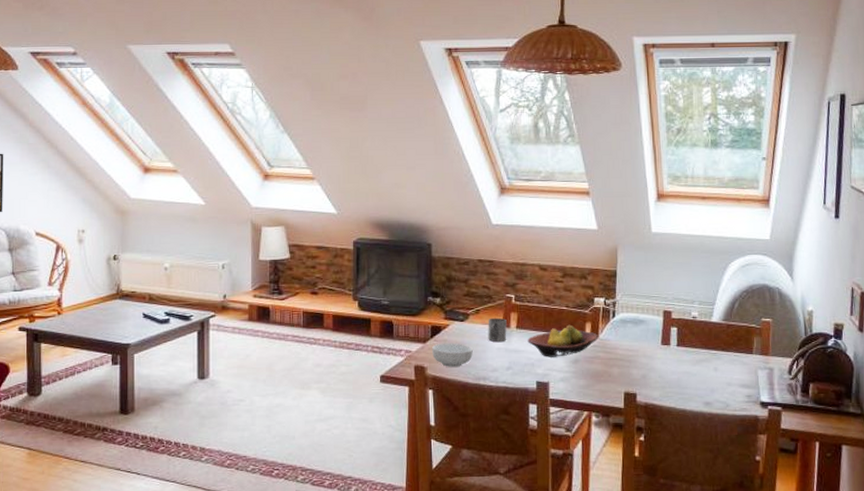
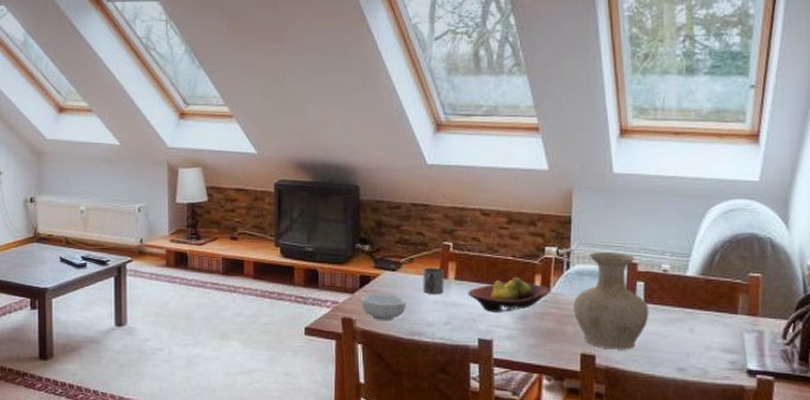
vase: none [618,302,681,388] -> present [573,253,649,350]

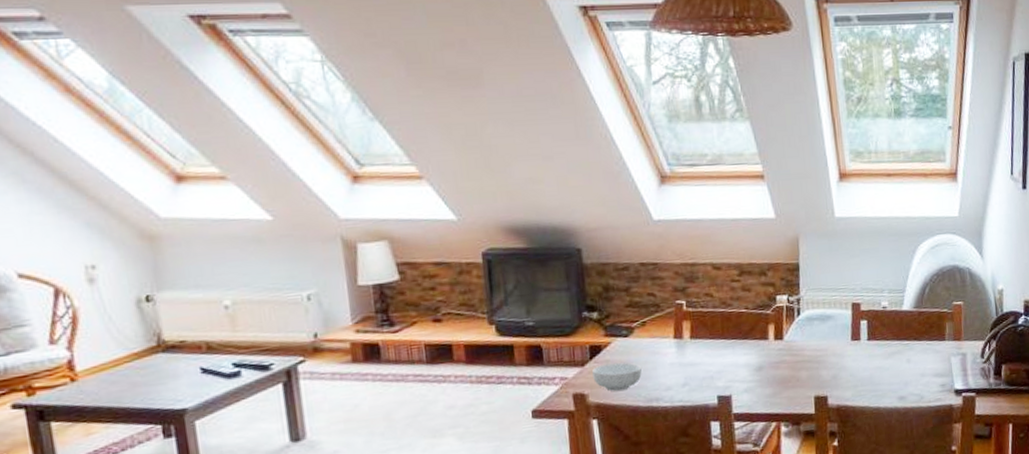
mug: present [422,267,445,294] -> none [656,328,680,357]
fruit bowl: present [468,276,549,312] -> none [704,328,782,368]
vase: present [573,253,649,350] -> none [805,294,873,389]

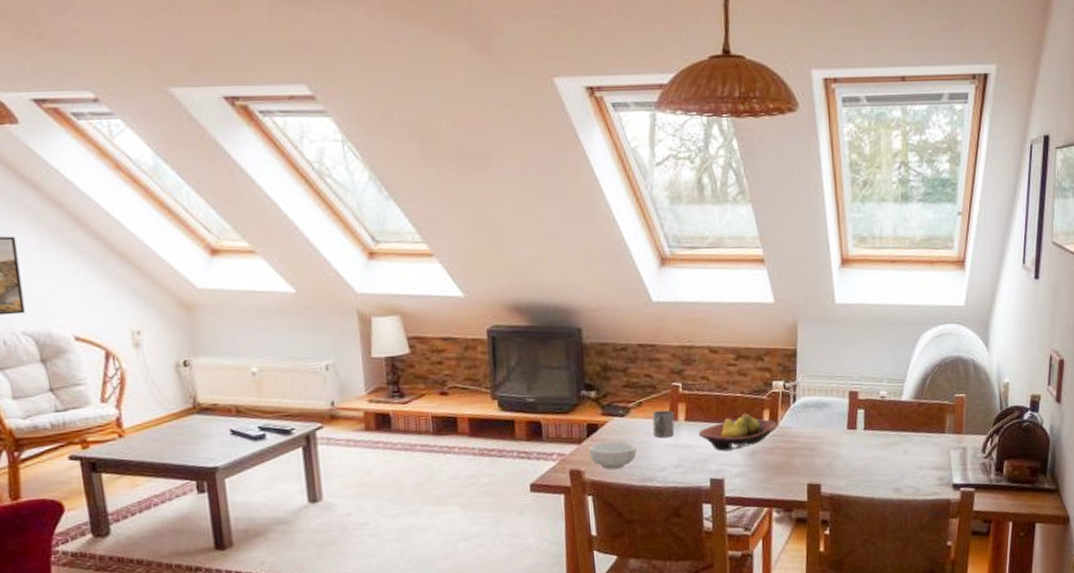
mug: none [656,328,680,357] -> present [652,410,675,438]
fruit bowl: none [704,328,782,368] -> present [698,413,777,451]

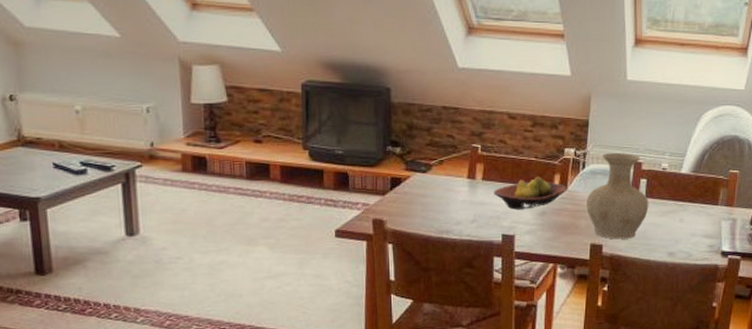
cereal bowl: present [589,441,637,469] -> none [392,195,436,220]
mug: present [652,410,675,438] -> none [452,168,472,194]
vase: none [800,382,869,477] -> present [586,153,649,239]

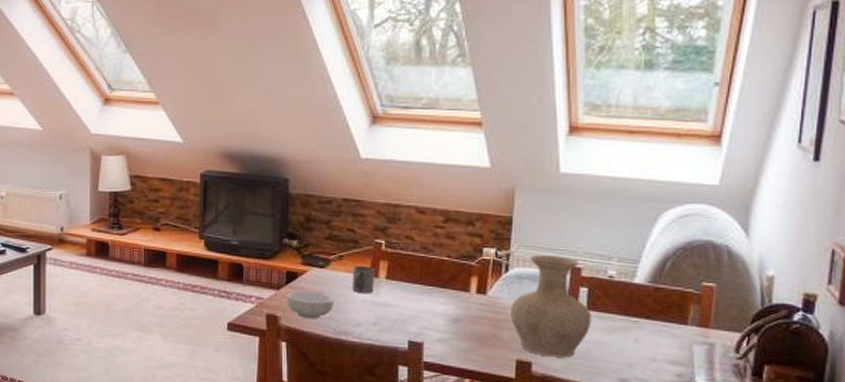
cereal bowl: none [392,195,436,220] -> present [287,291,334,318]
mug: none [452,168,472,194] -> present [352,265,375,293]
fruit bowl: present [494,176,566,210] -> none [399,277,485,315]

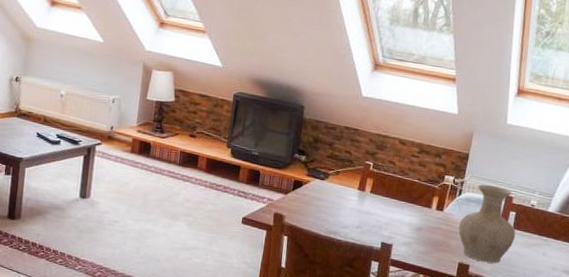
cereal bowl: present [287,291,334,318] -> none [291,196,329,220]
mug: present [352,265,375,293] -> none [343,180,363,203]

